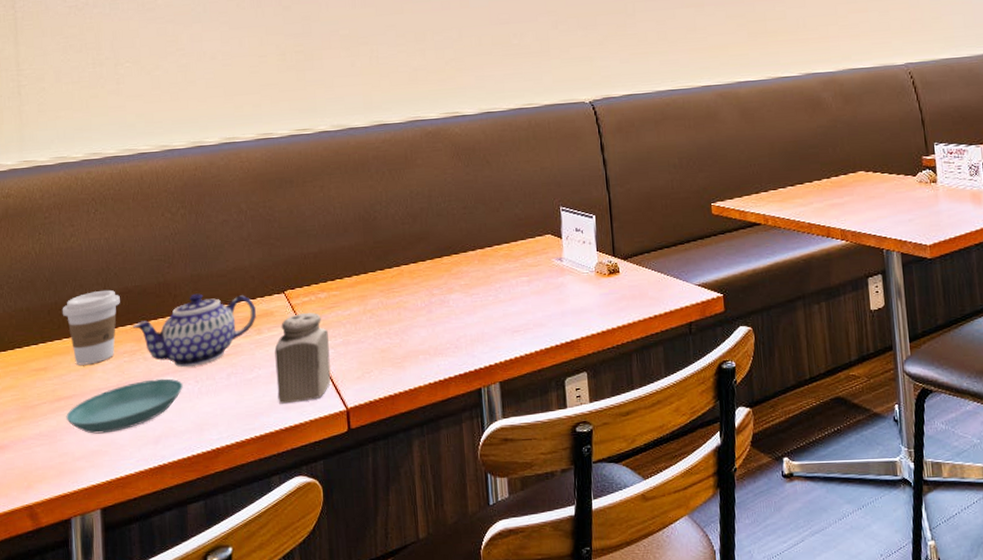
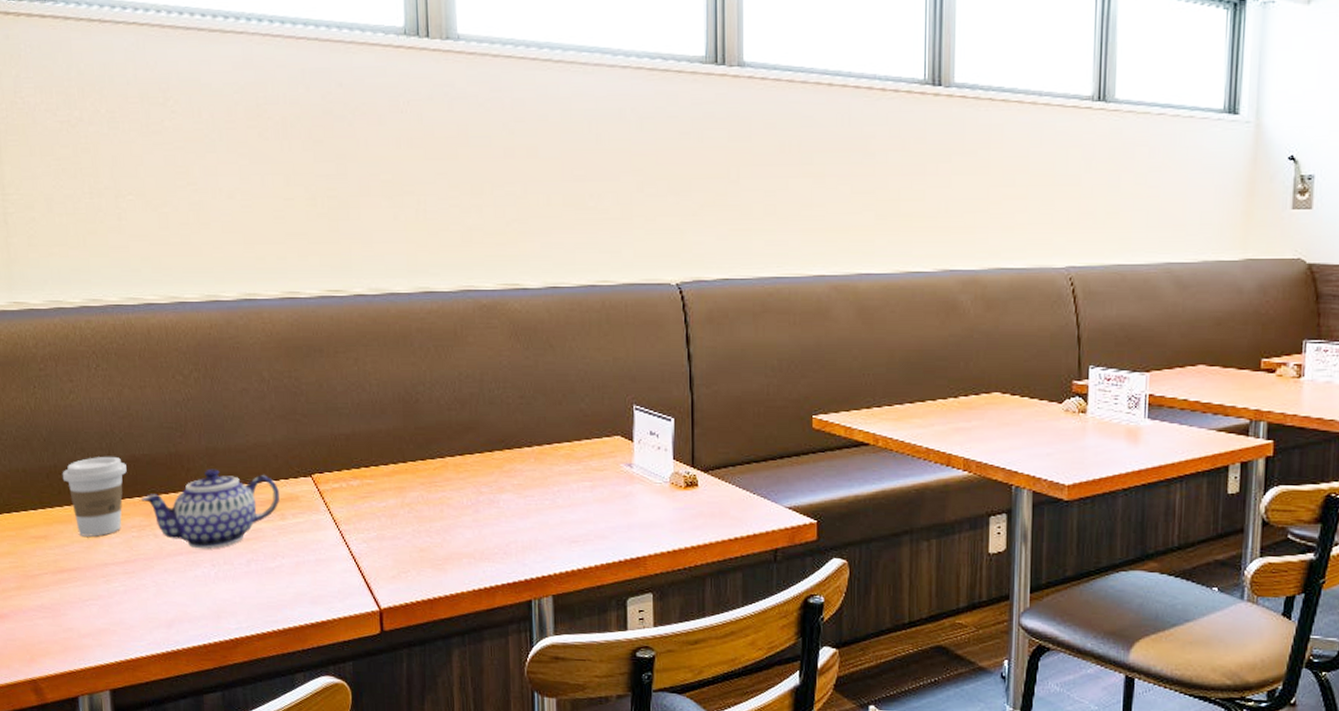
saucer: present [66,378,183,434] -> none [70,558,198,612]
salt shaker: present [274,313,331,404] -> none [300,501,363,598]

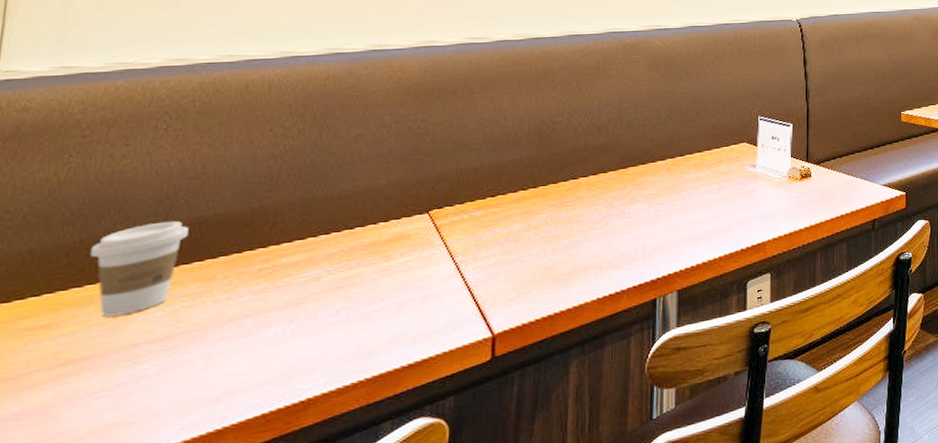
teapot: present [141,469,280,549] -> none [203,218,387,308]

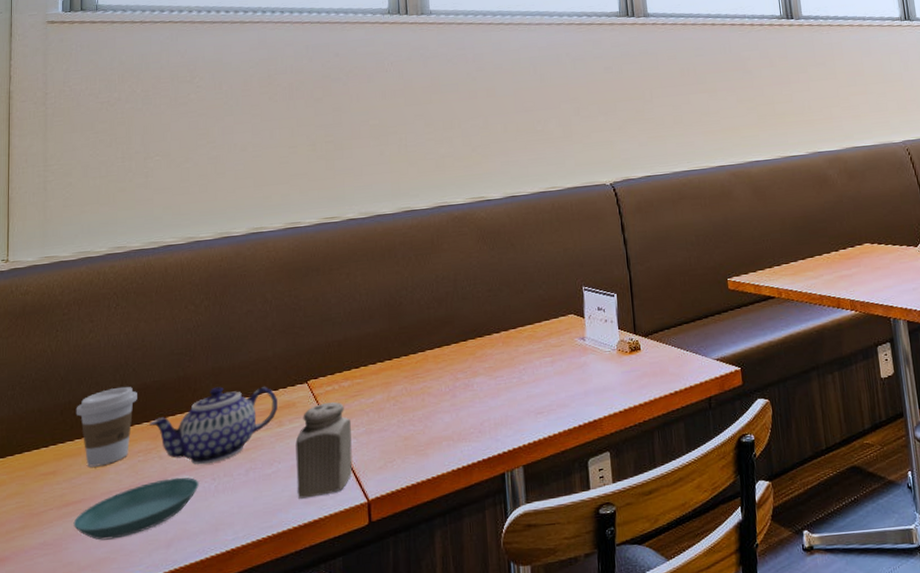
saucer: none [71,322,269,403] -> present [73,477,199,540]
teapot: none [203,218,387,308] -> present [149,386,278,465]
salt shaker: none [403,232,480,338] -> present [295,402,353,499]

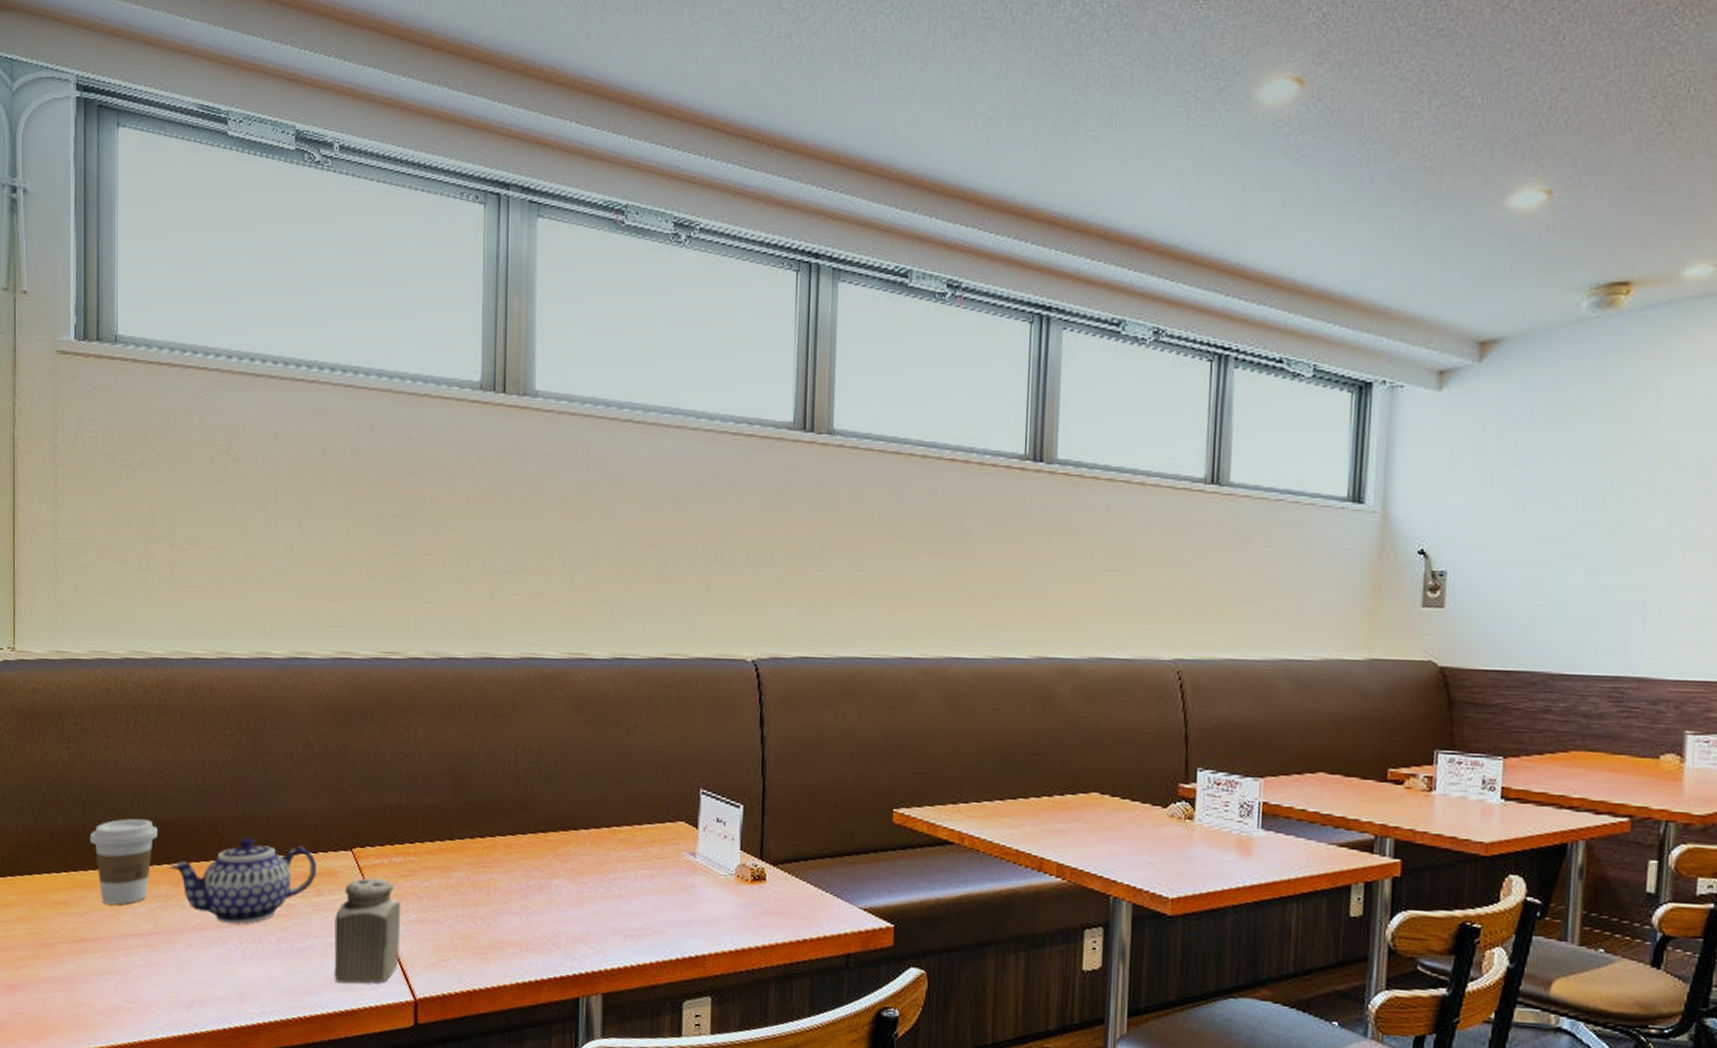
saucer: present [73,477,199,540] -> none [87,932,224,988]

